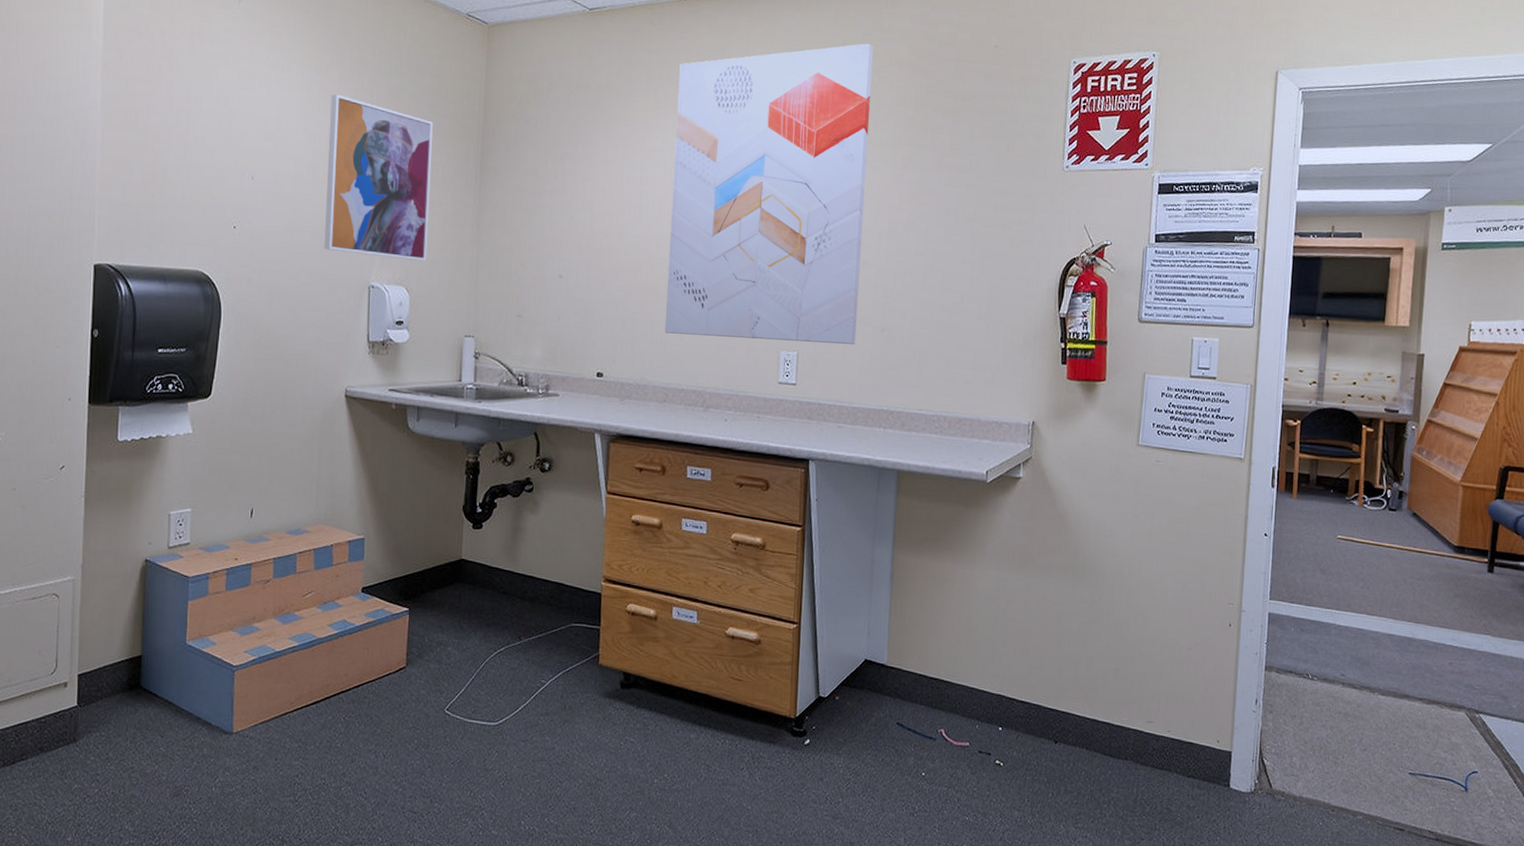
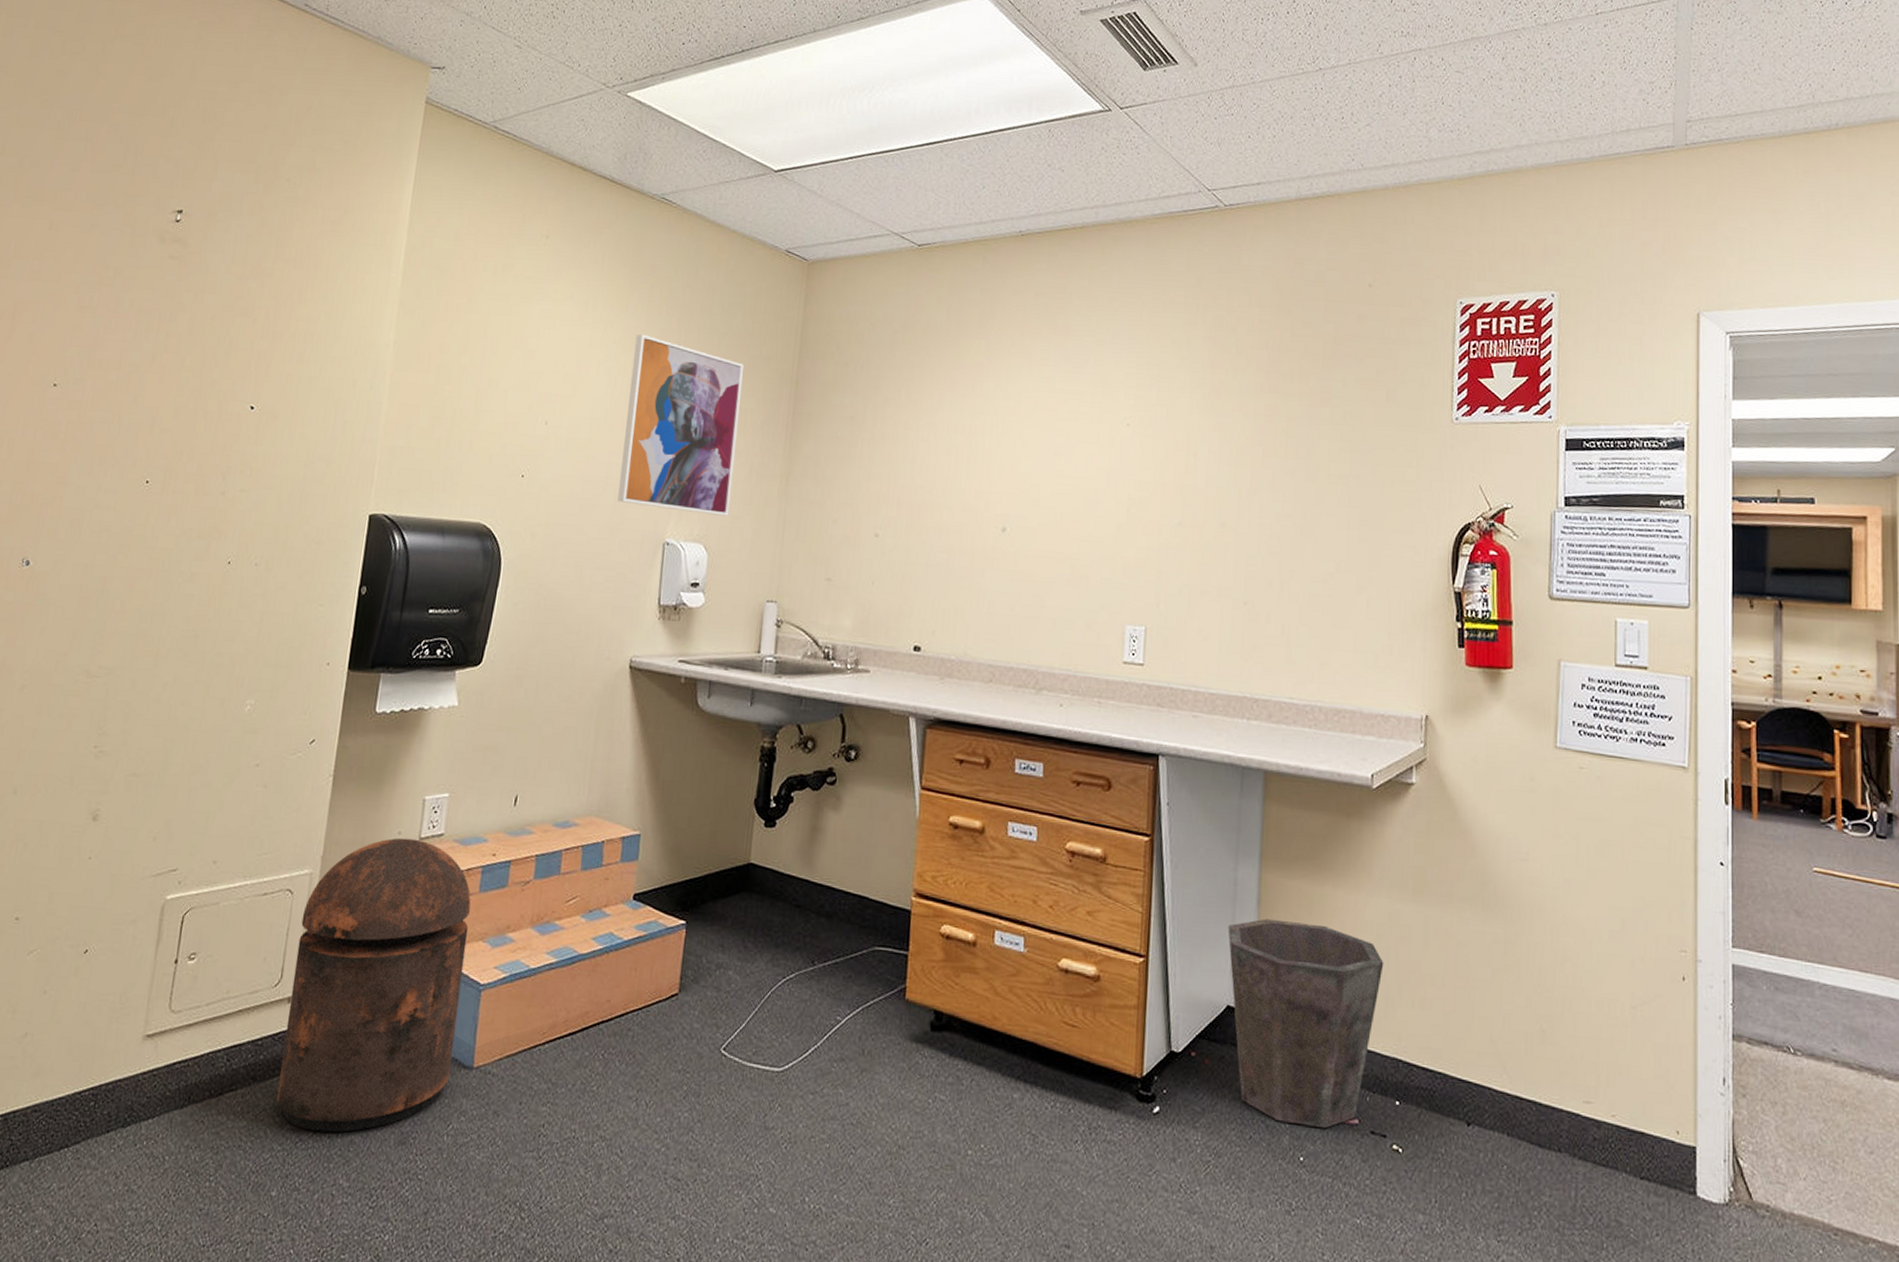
trash can: none [64,547,220,789] -> present [276,838,471,1133]
wall art: present [664,43,874,345] -> none [992,281,1232,620]
waste bin: none [866,590,993,751] -> present [1227,918,1384,1129]

